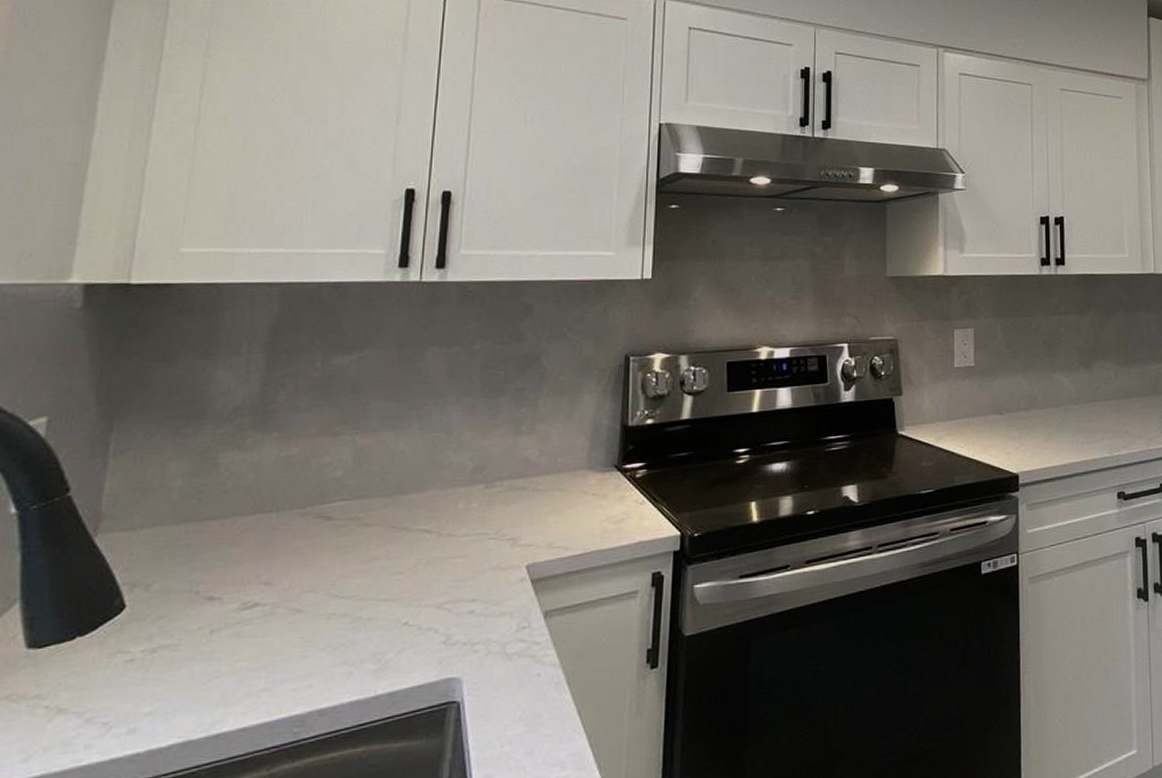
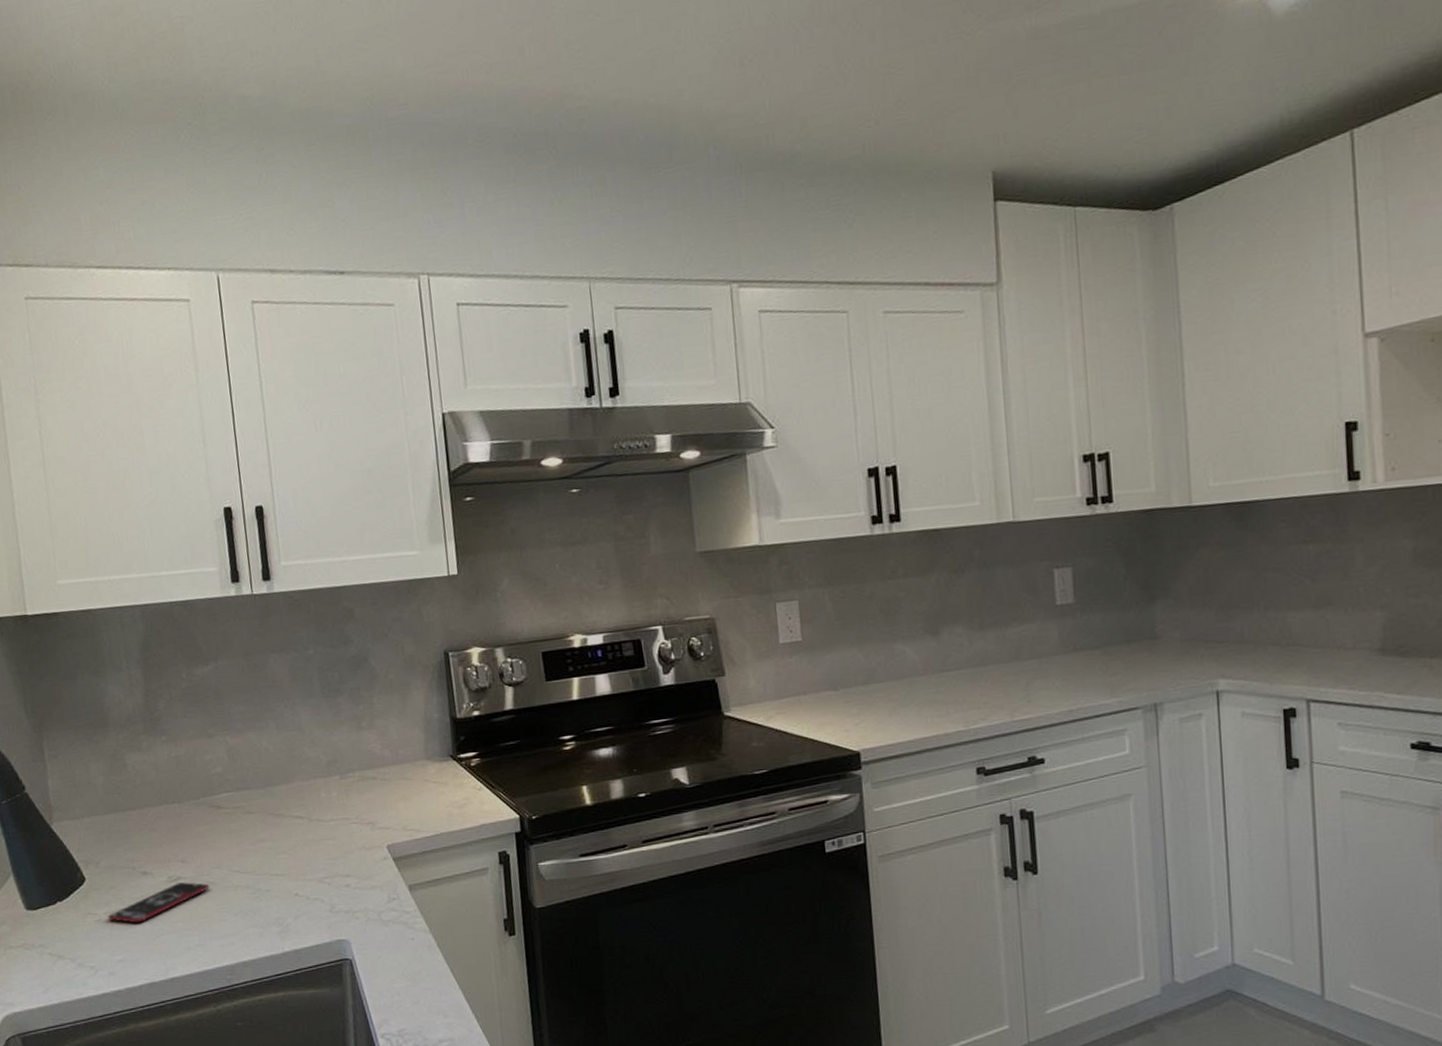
smartphone: none [145,609,296,663] -> present [108,882,210,923]

